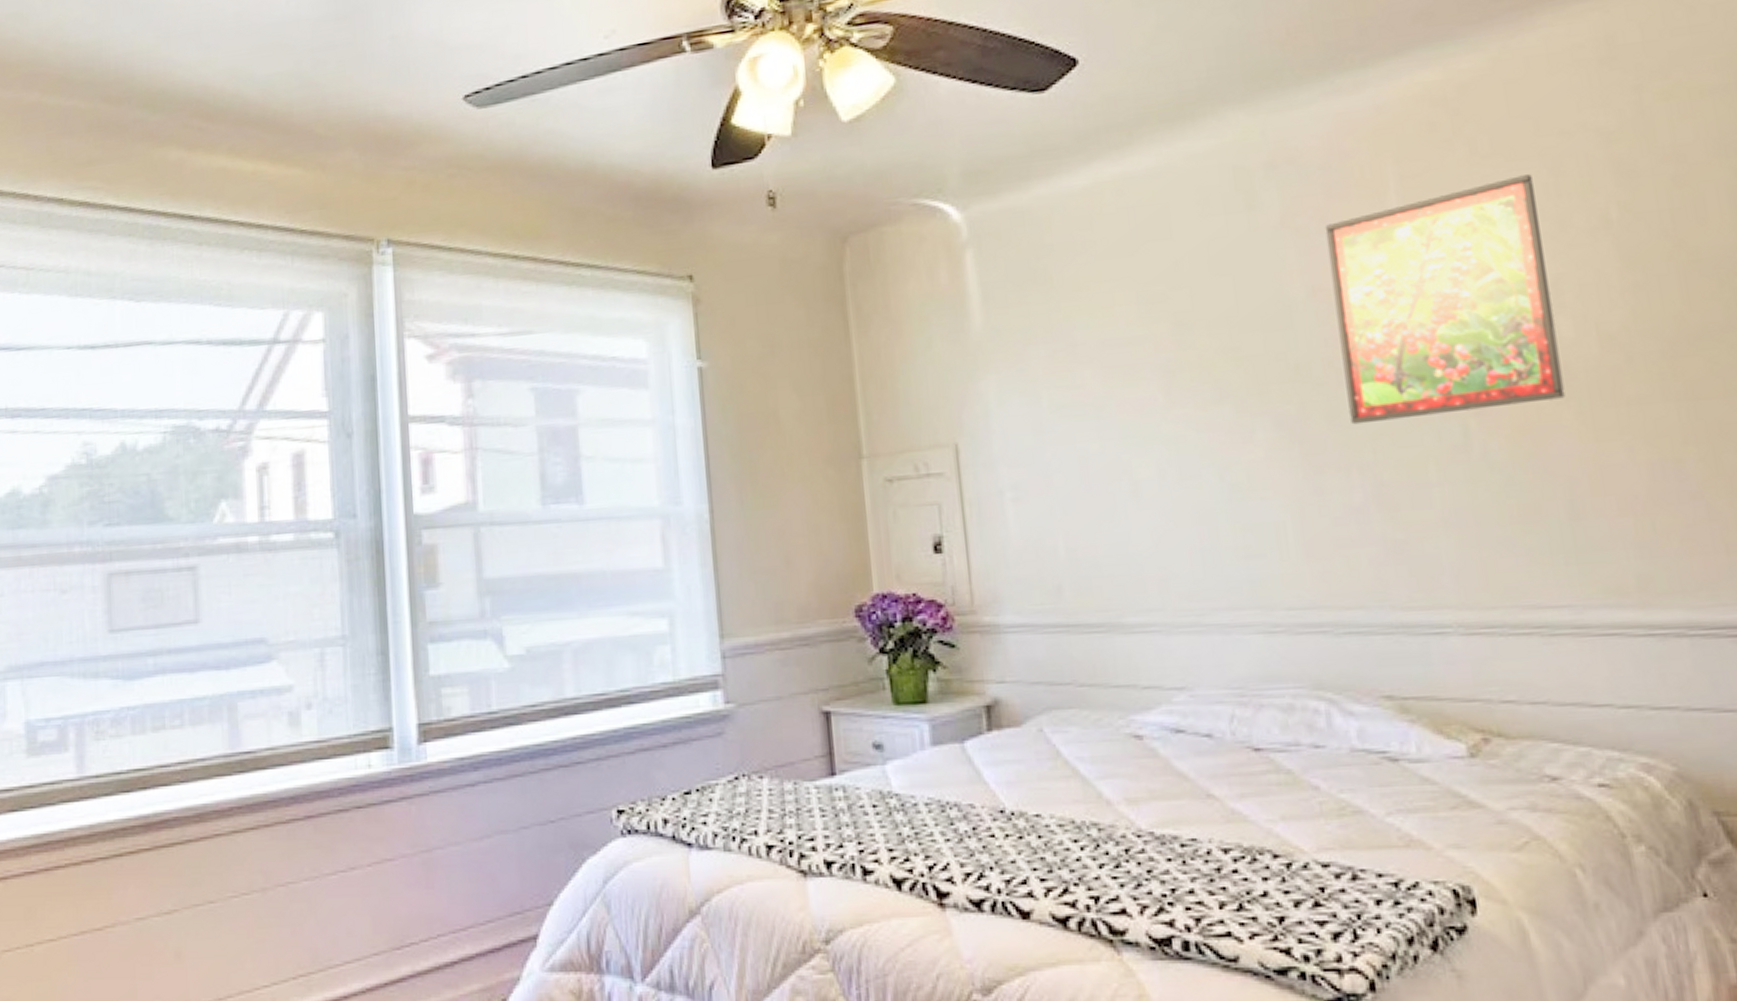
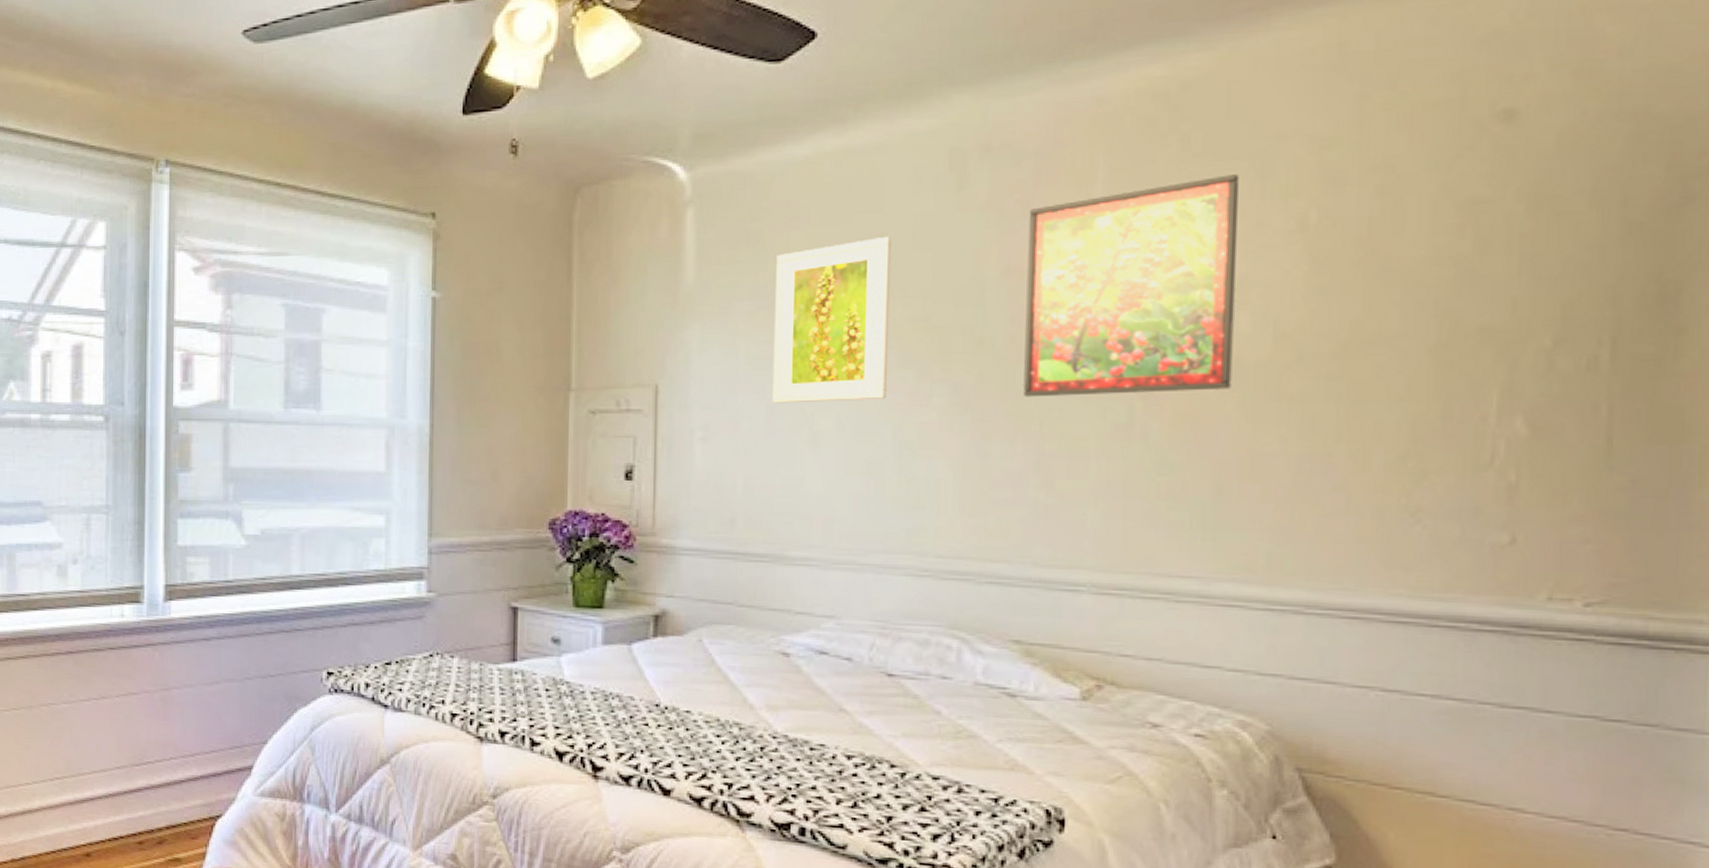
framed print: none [1068,264,1207,454] -> present [772,236,892,403]

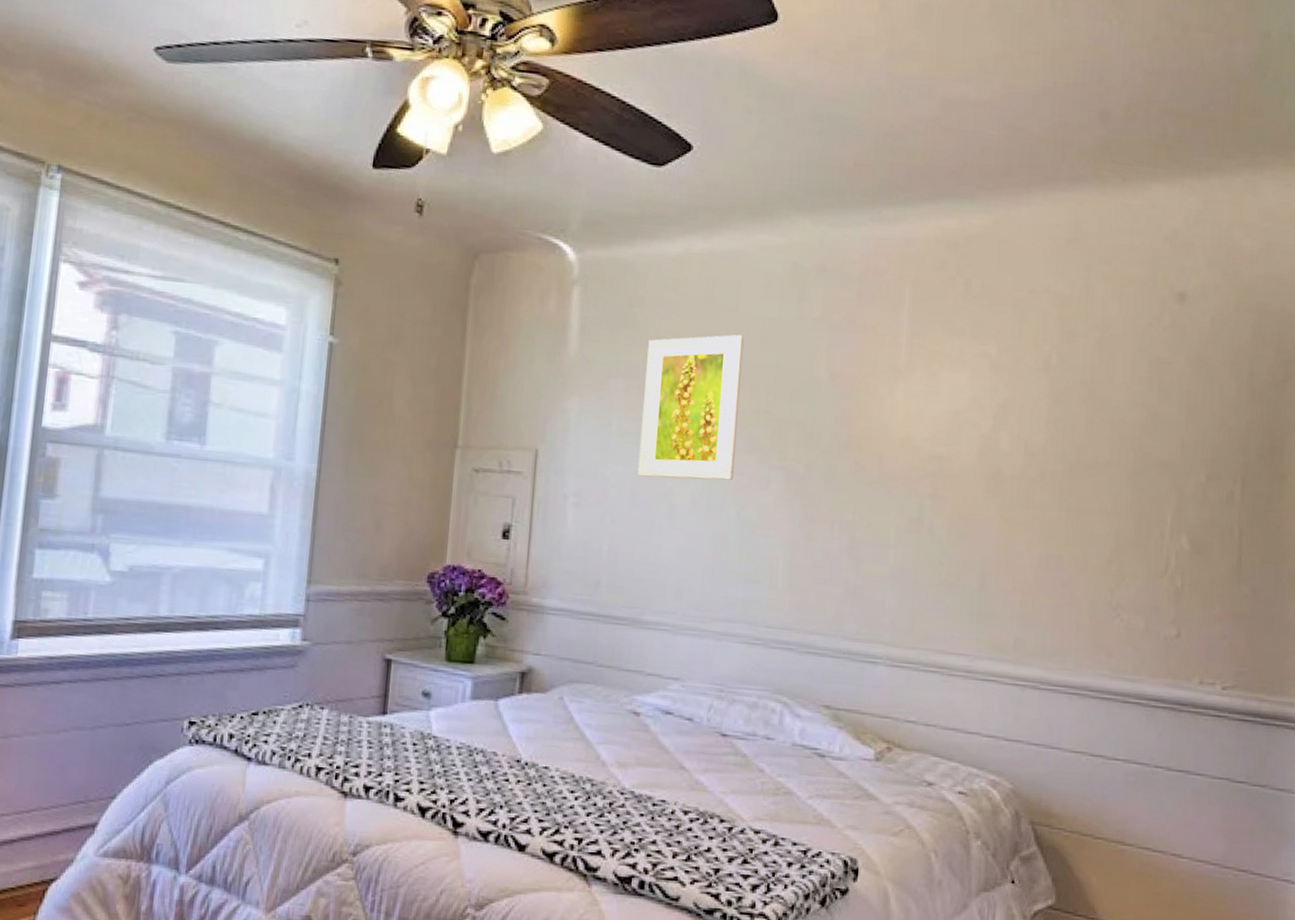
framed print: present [1023,174,1239,397] -> none [841,317,1005,496]

